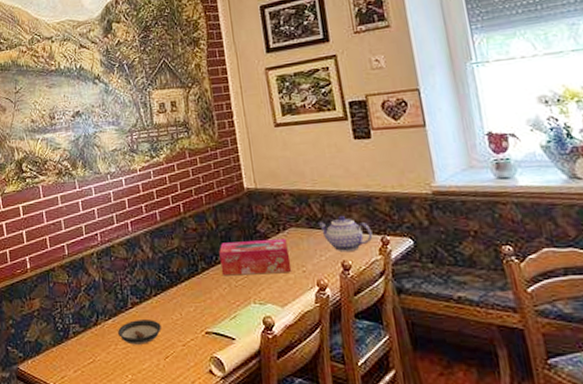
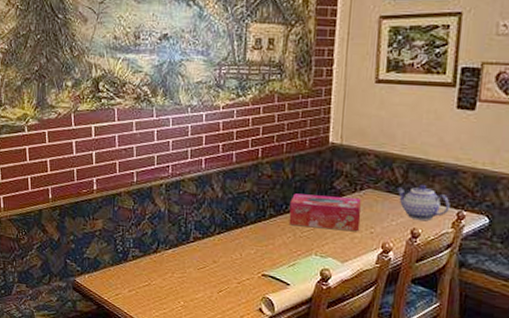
saucer: present [118,320,161,345] -> none [176,253,220,277]

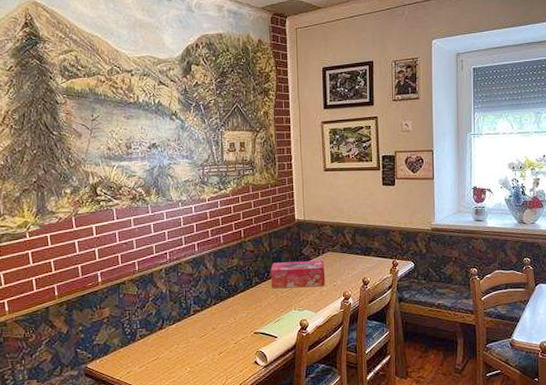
teapot: present [396,184,450,221] -> none [349,243,387,271]

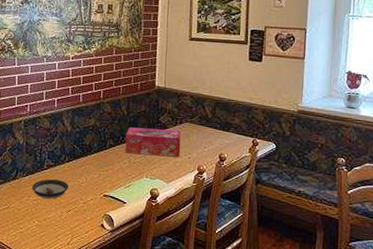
saucer: none [180,324,218,344] -> present [32,179,69,199]

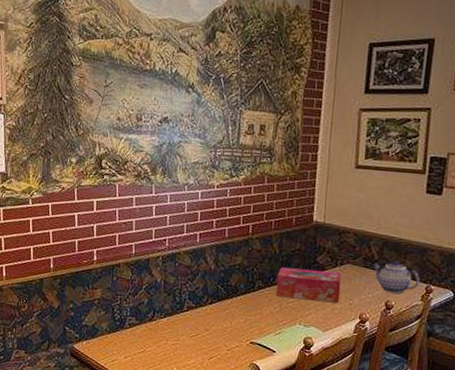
saucer: present [32,179,69,199] -> none [170,322,211,344]
teapot: none [207,118,247,148] -> present [373,260,420,294]

